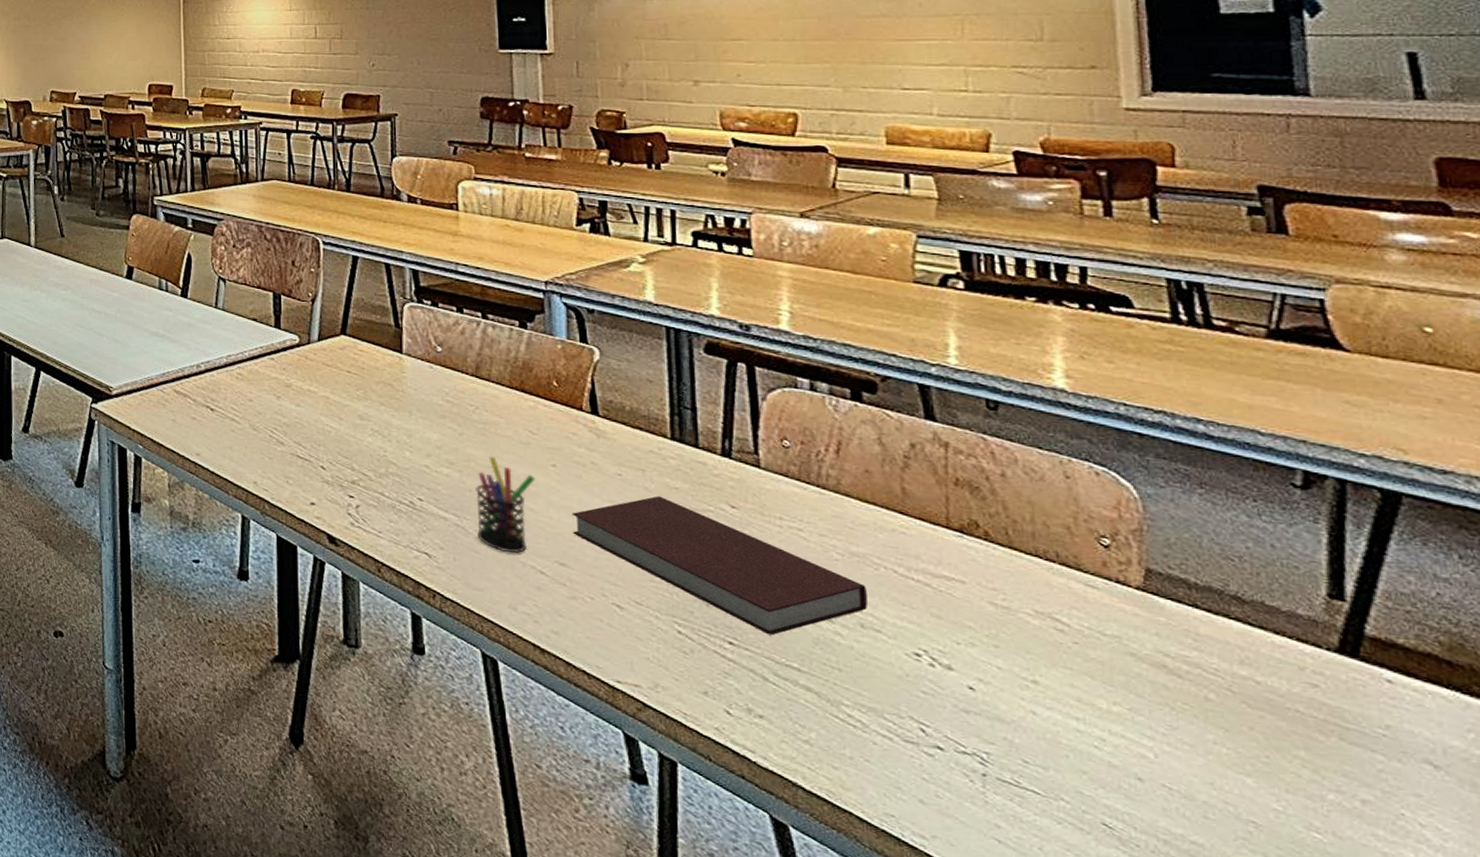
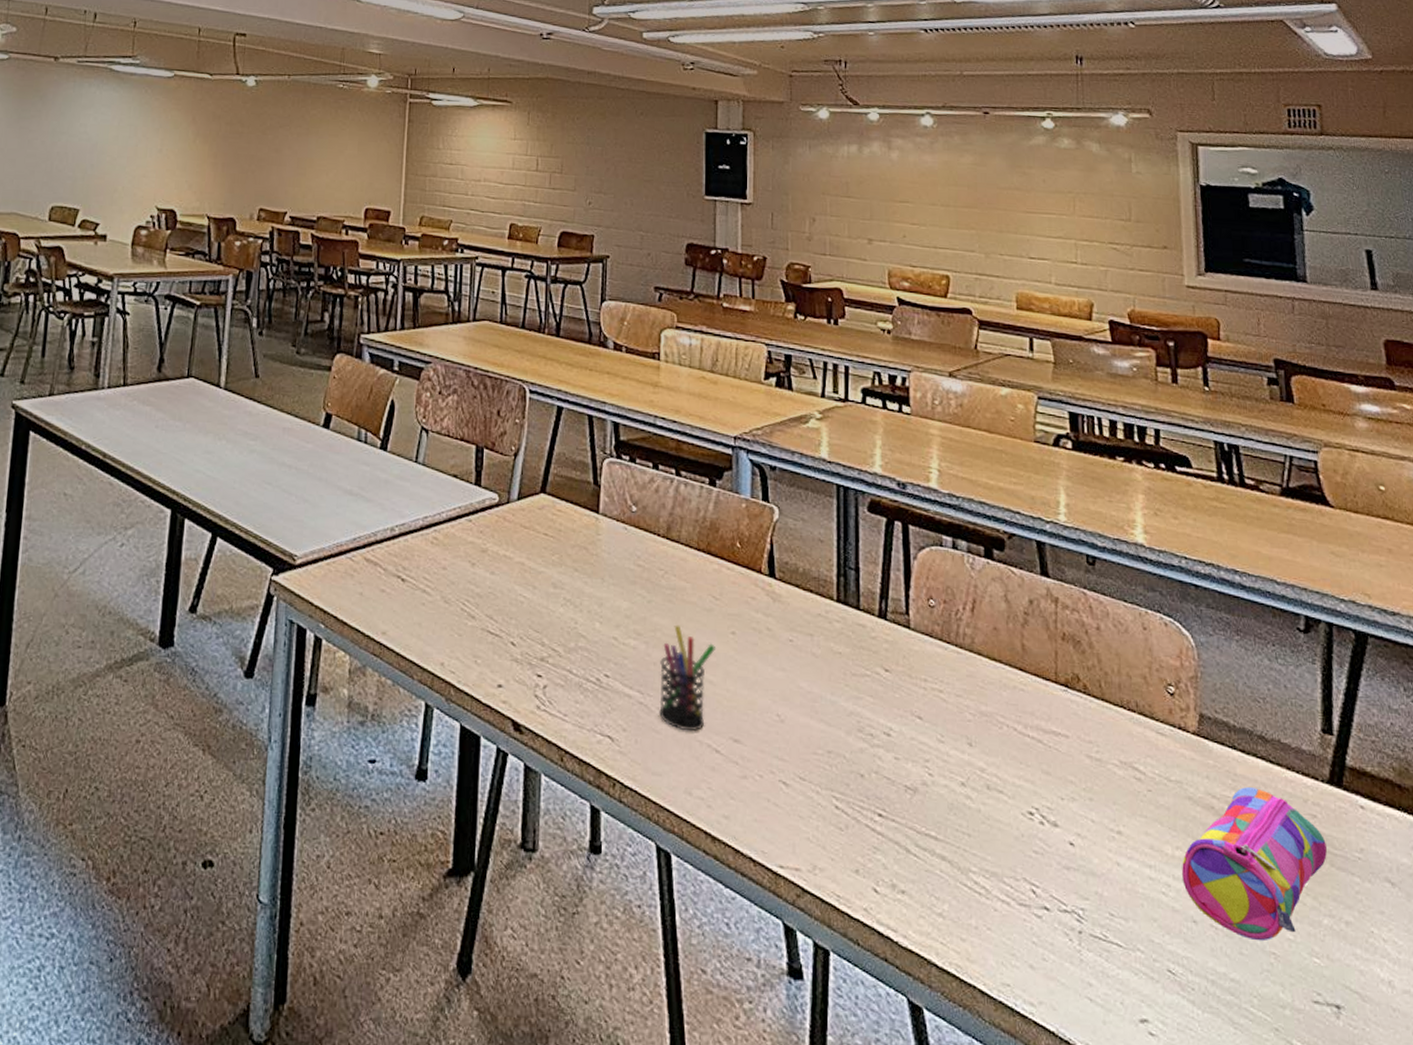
notebook: present [572,495,869,636] -> none [747,661,994,804]
pencil case: none [1121,648,1334,808] -> present [1182,787,1327,941]

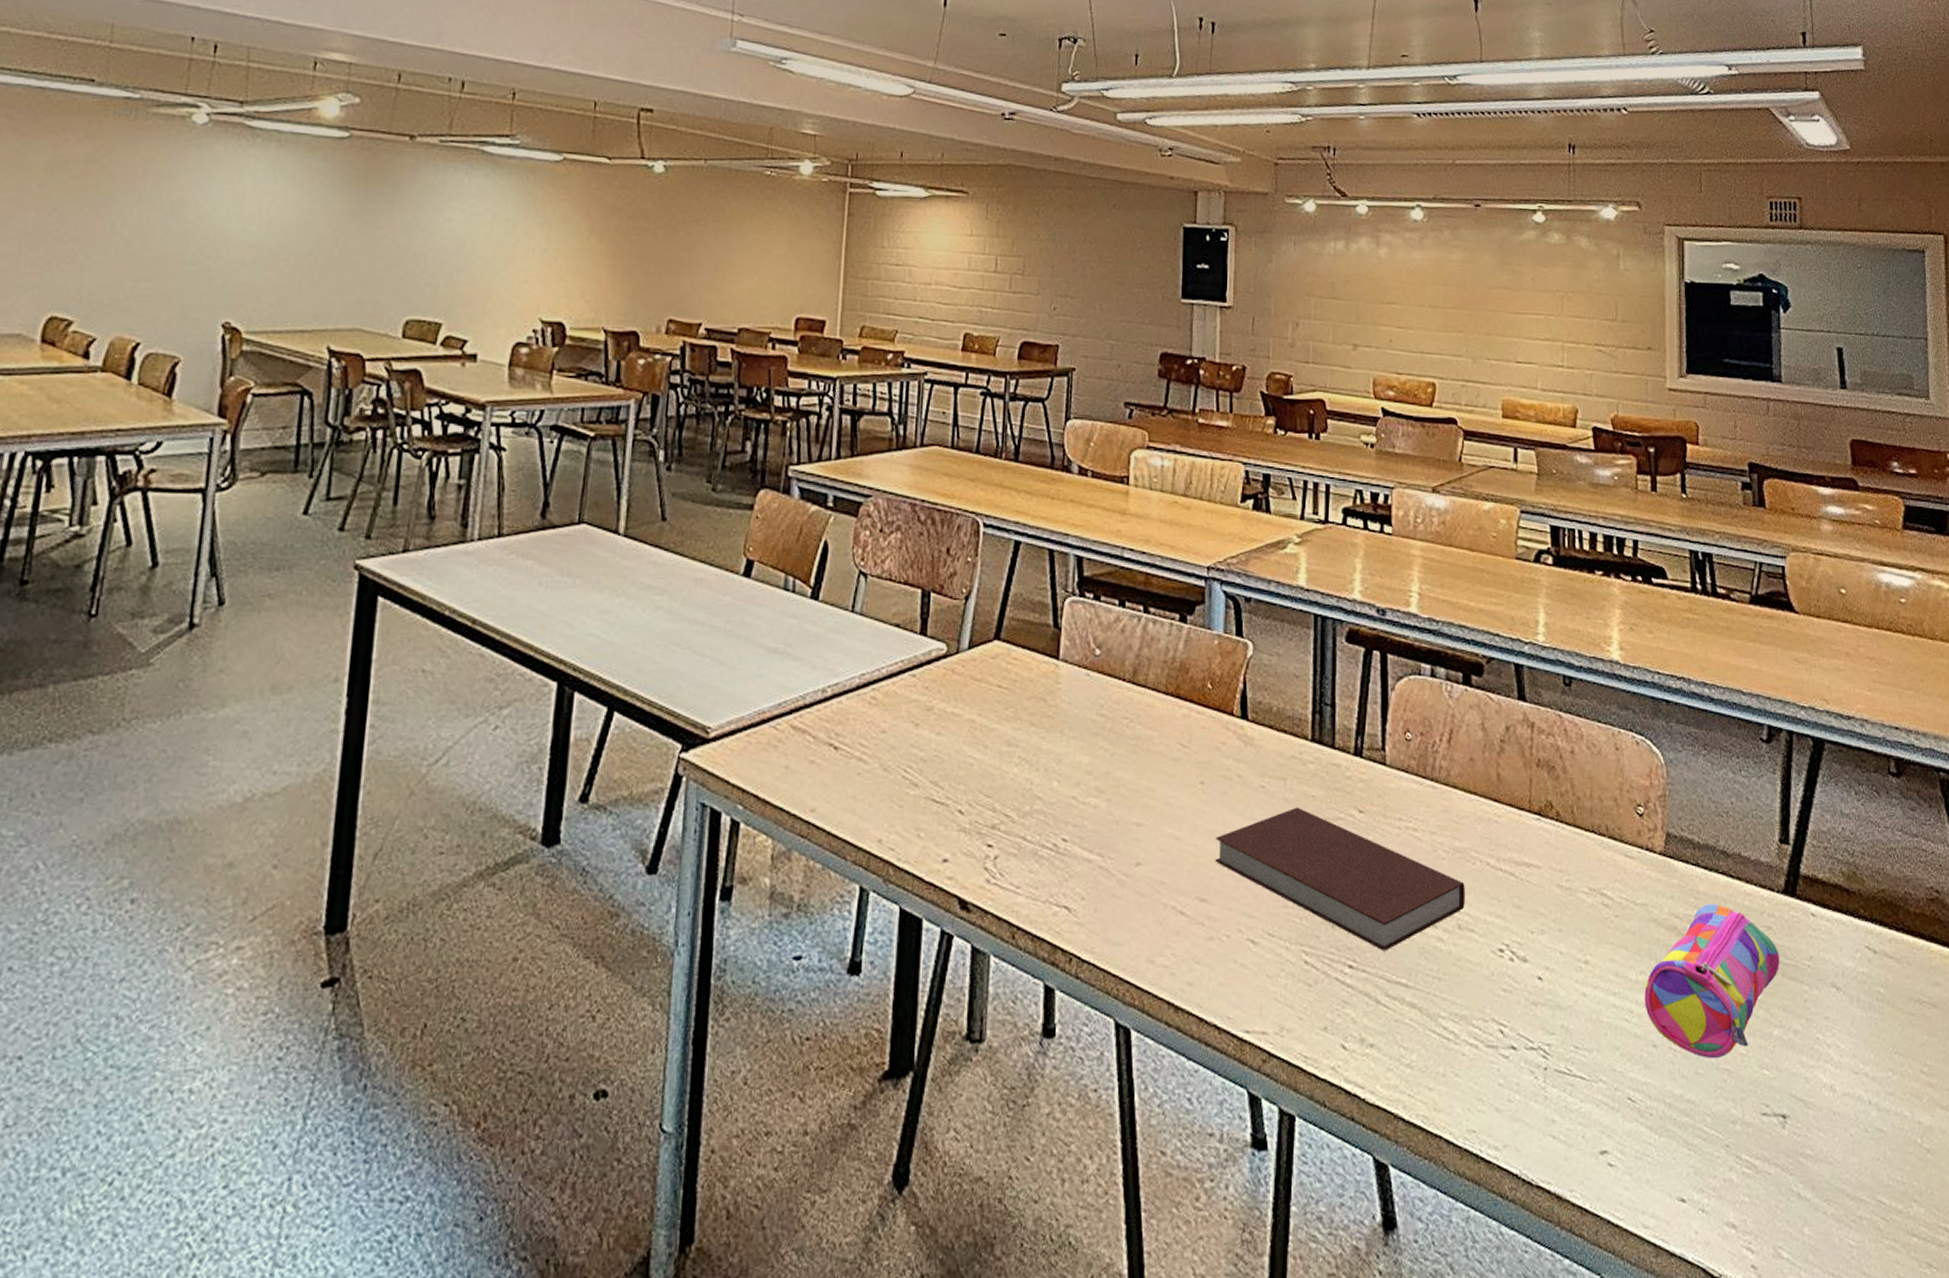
pen holder: present [659,624,715,732] -> none [1121,778,1183,894]
notebook: none [747,661,994,804] -> present [1215,807,1466,951]

